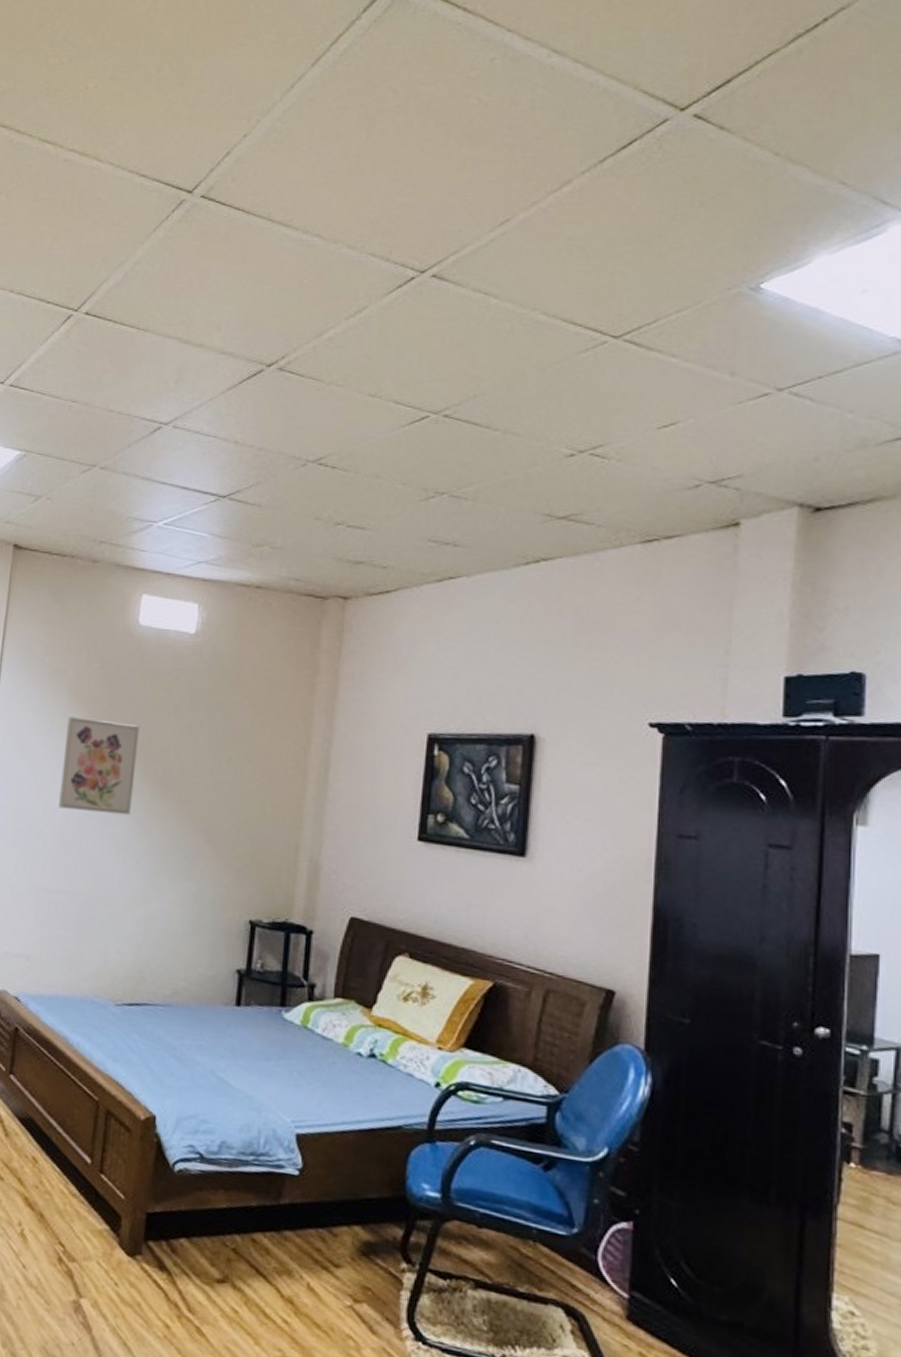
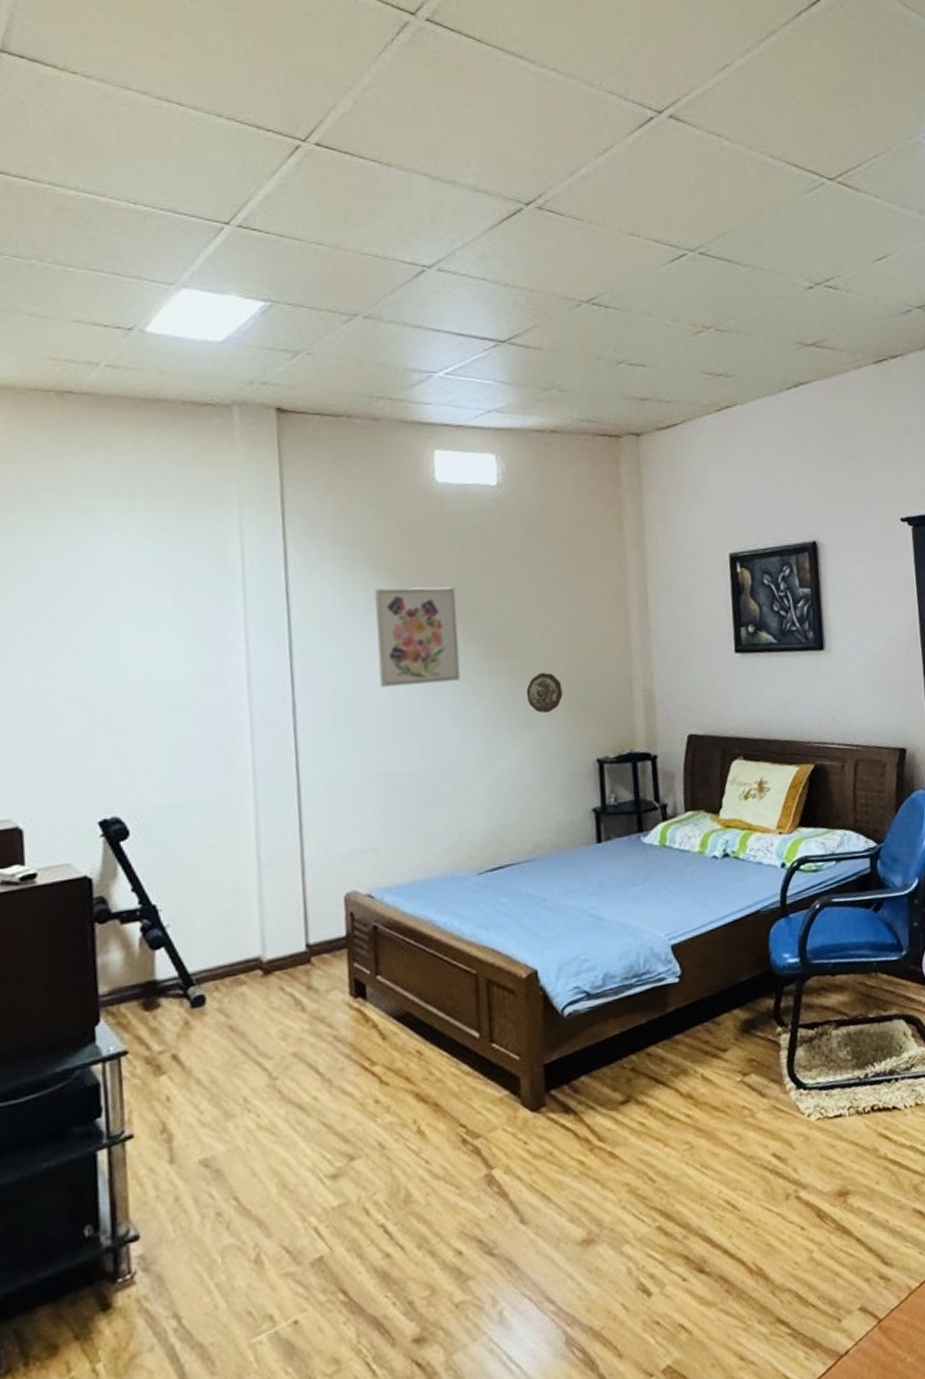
decorative plate: none [189,822,226,864] -> present [526,672,563,714]

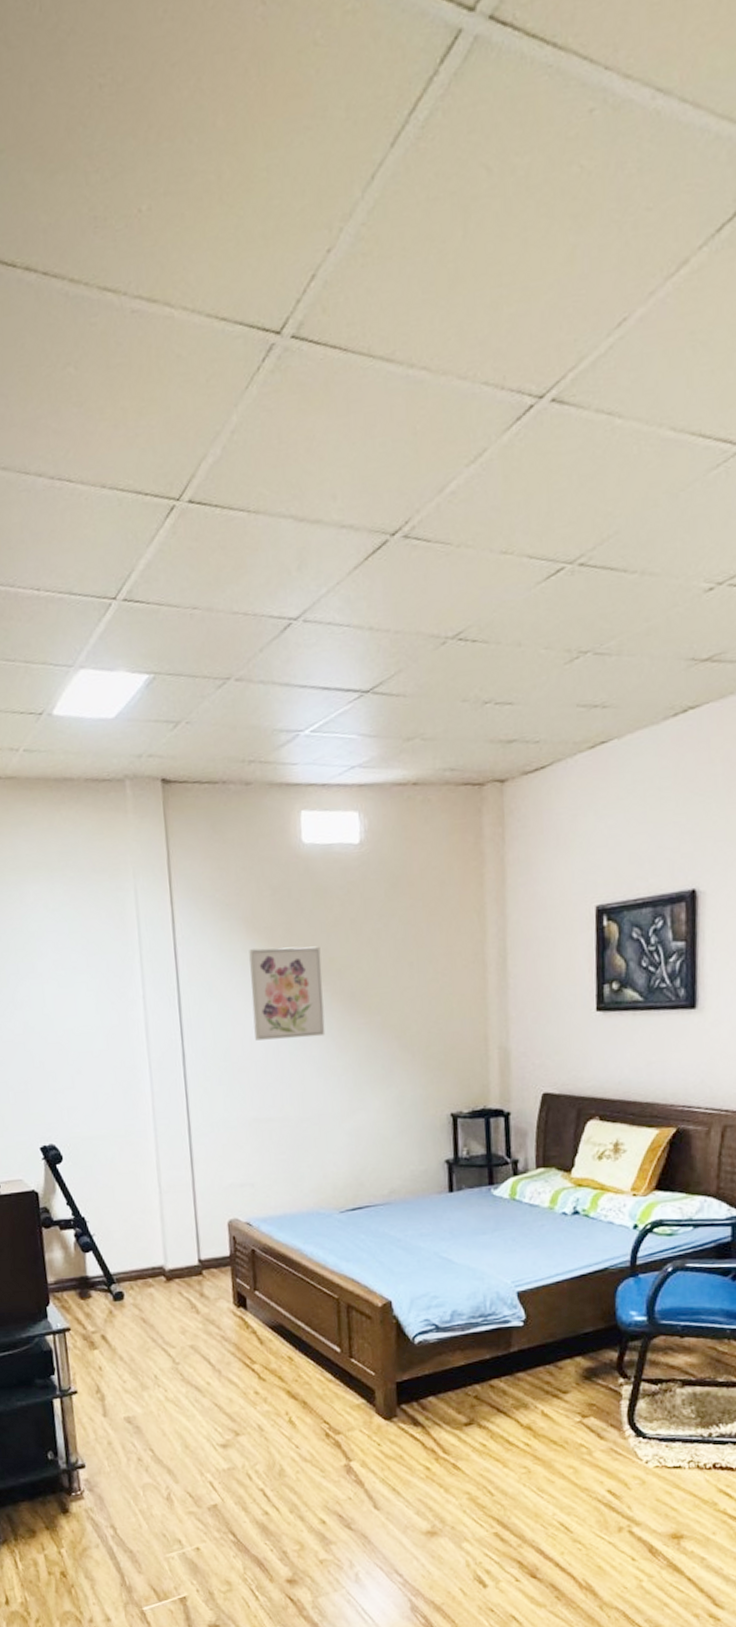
decorative plate: present [526,672,563,714] -> none [385,1028,420,1069]

